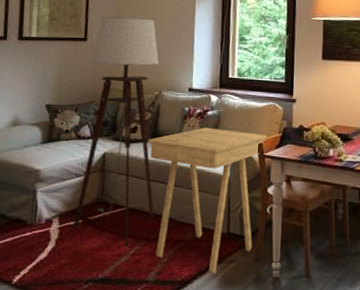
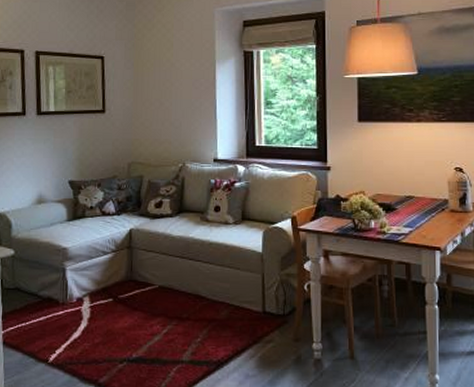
floor lamp: present [74,16,160,247] -> none [105,86,185,327]
side table: present [147,127,267,275] -> none [174,200,300,355]

